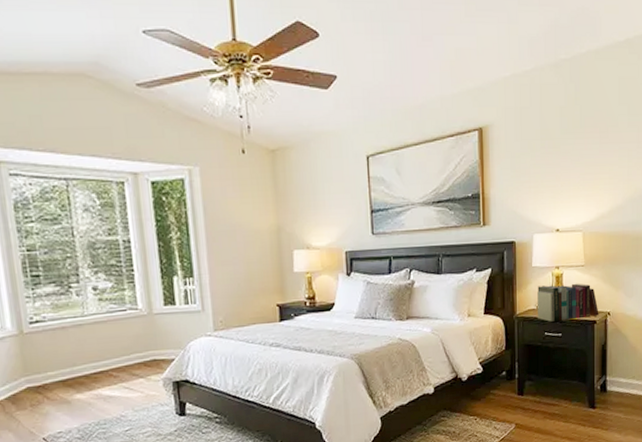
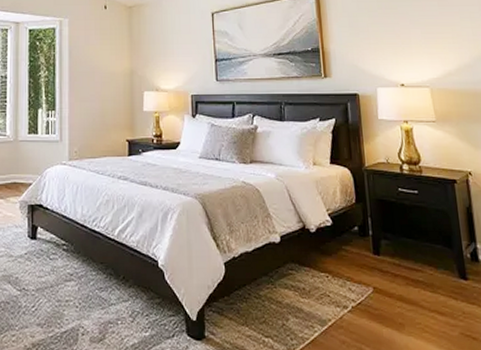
books: present [537,283,599,322] -> none [386,139,459,177]

